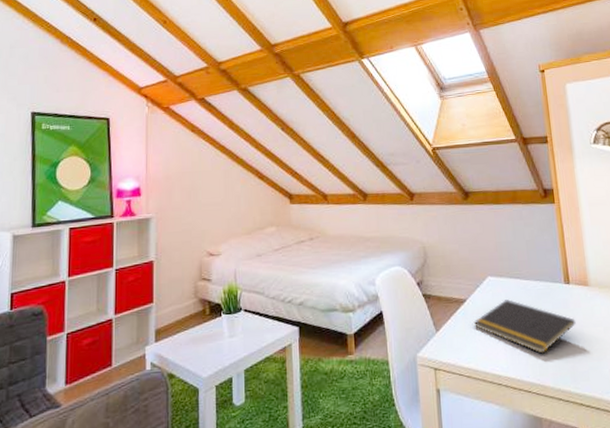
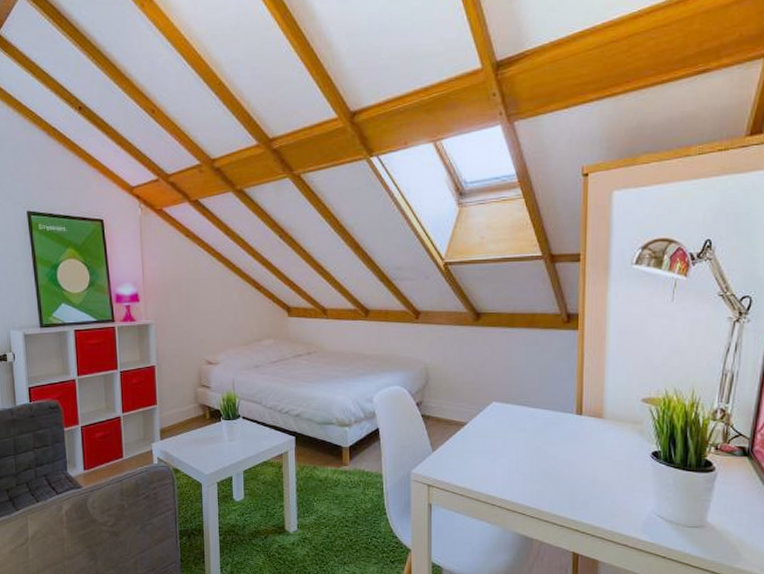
notepad: present [473,299,576,354] -> none [472,426,583,480]

